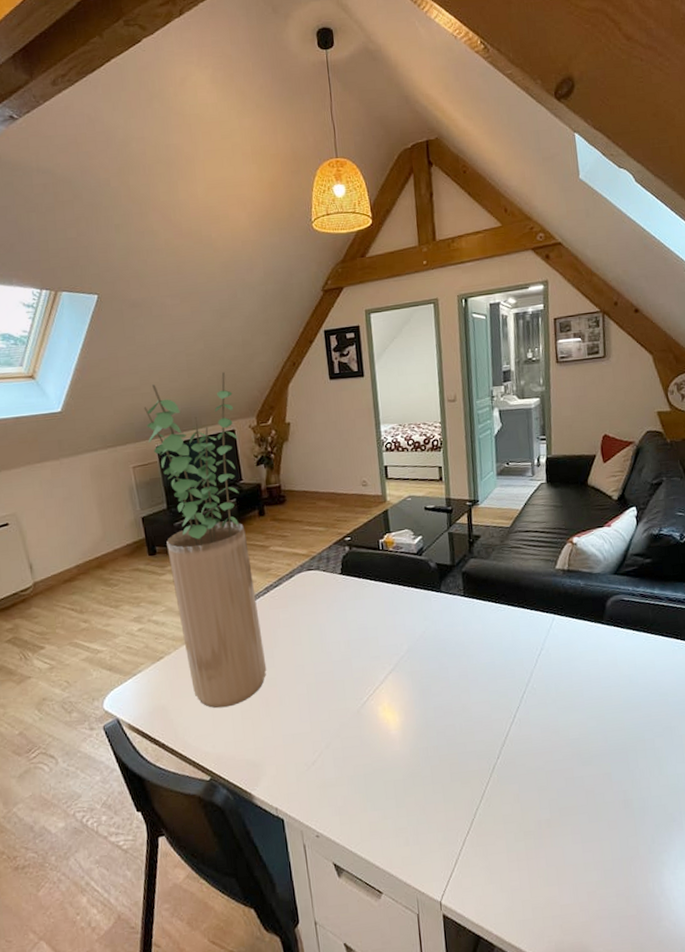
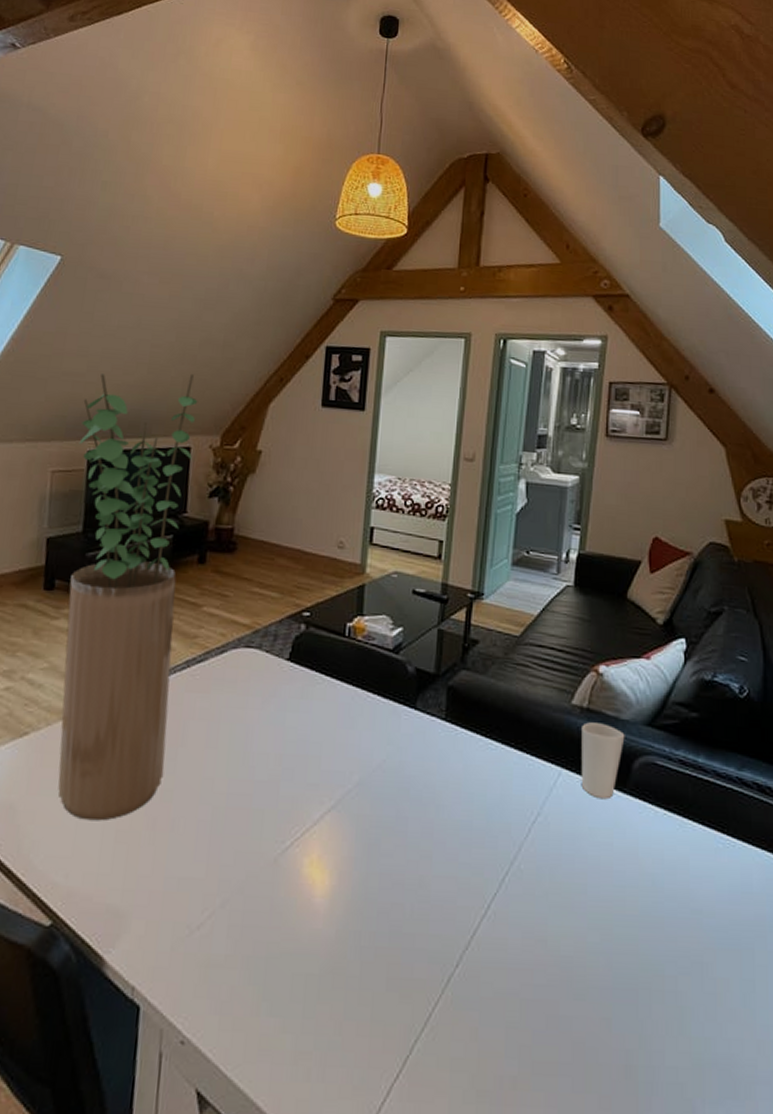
cup: none [565,578,599,632] -> present [581,722,625,800]

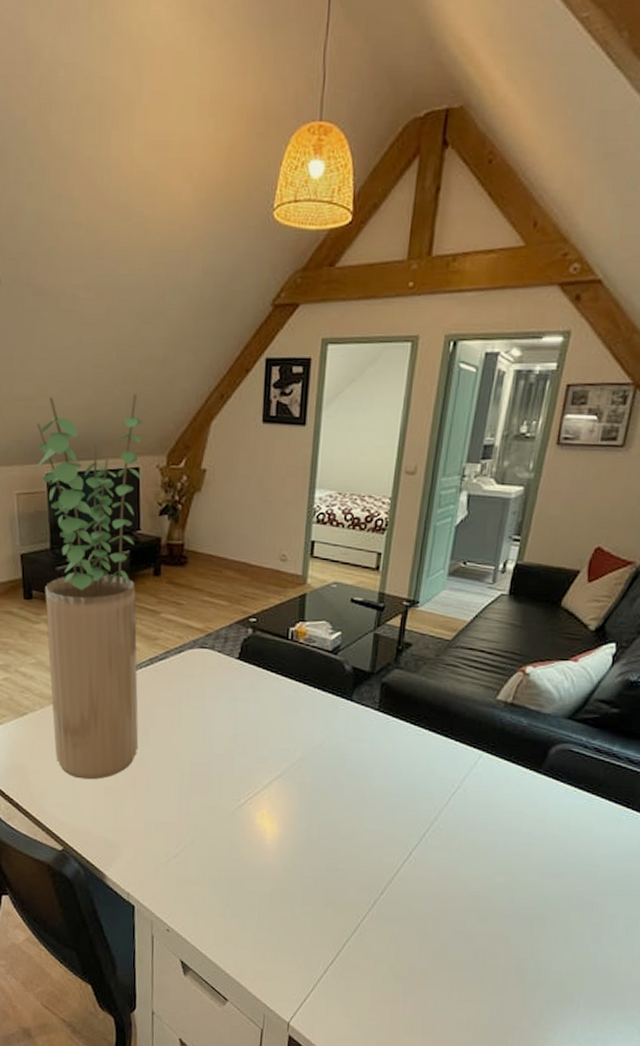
cup: present [581,722,625,800] -> none [499,715,545,778]

